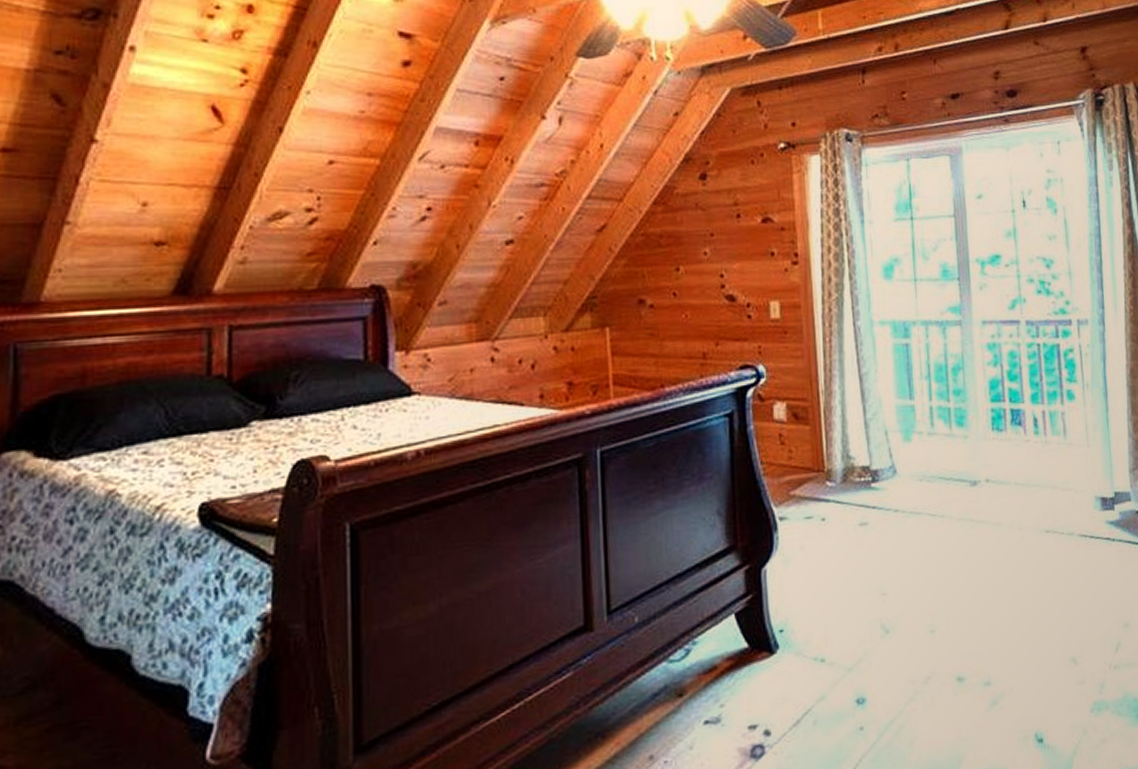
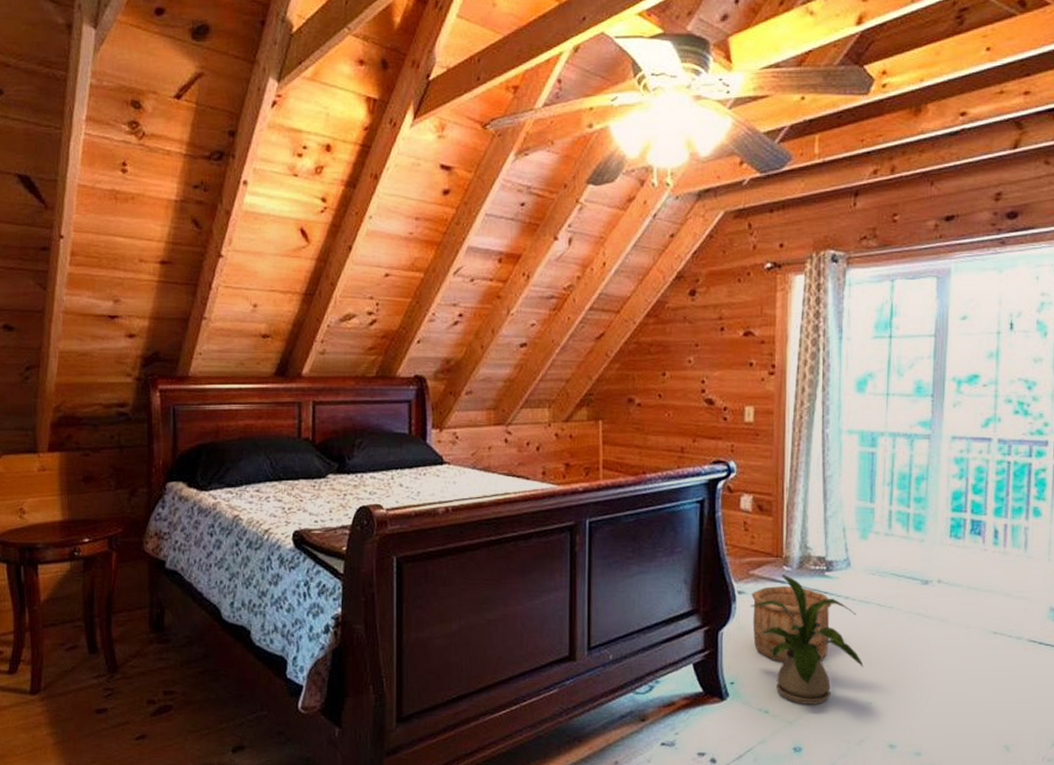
wooden bucket: none [793,504,883,596] -> present [751,585,832,662]
house plant: none [794,491,922,645] -> present [750,574,864,705]

